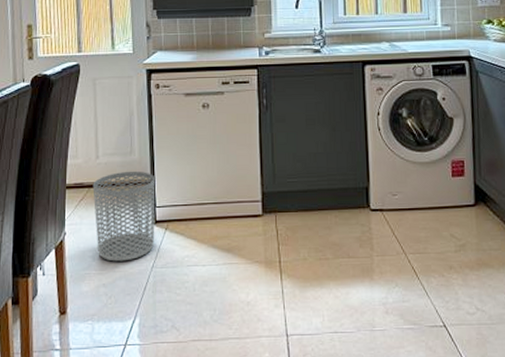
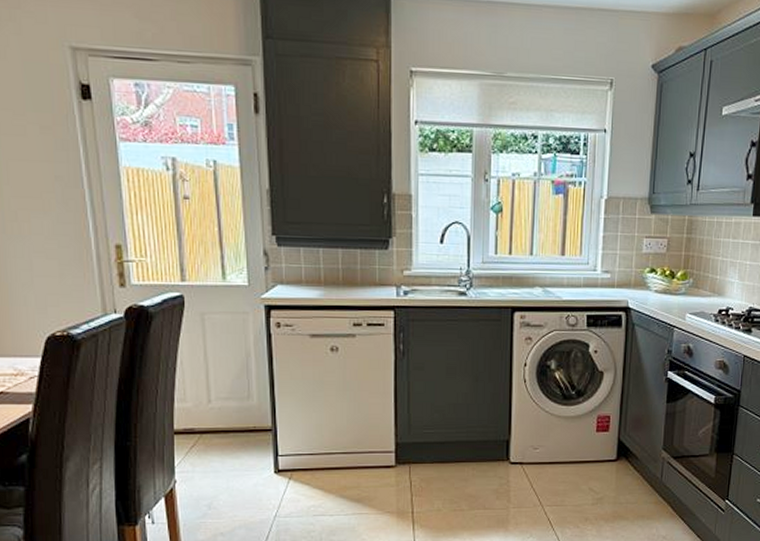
waste bin: present [93,171,156,262] -> none [205,417,278,511]

